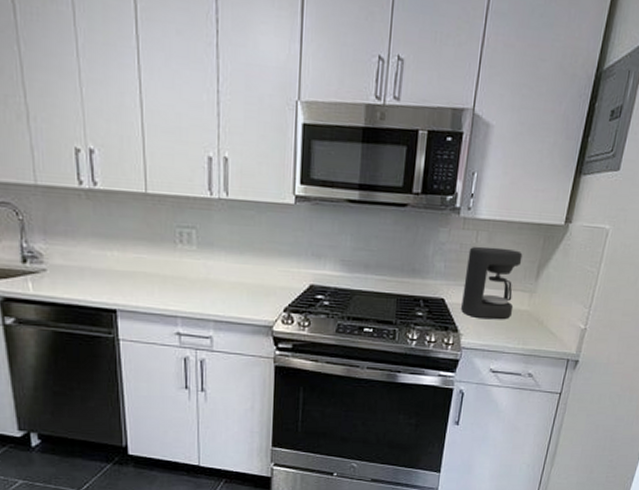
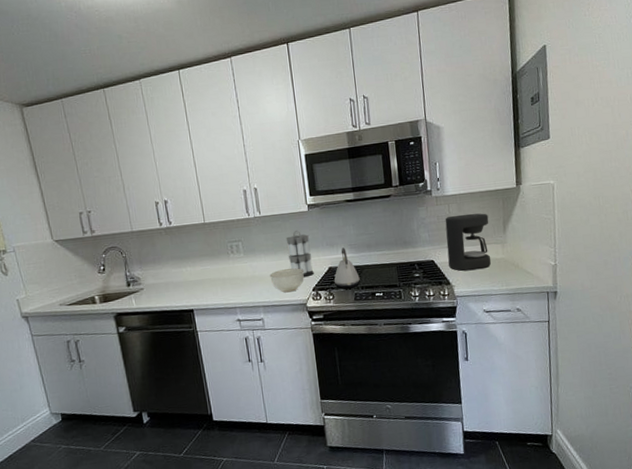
bowl: none [229,277,277,309] -> present [270,268,305,293]
spice rack: none [258,227,290,293] -> present [286,230,314,278]
kettle: none [313,262,348,318] -> present [333,247,360,290]

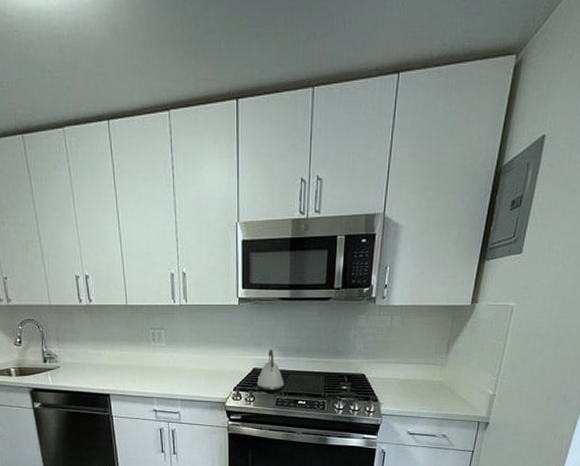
bowl: present [270,268,305,293] -> none [191,365,227,389]
spice rack: present [286,230,314,278] -> none [211,324,237,376]
coffee maker: present [445,213,491,271] -> none [380,328,433,390]

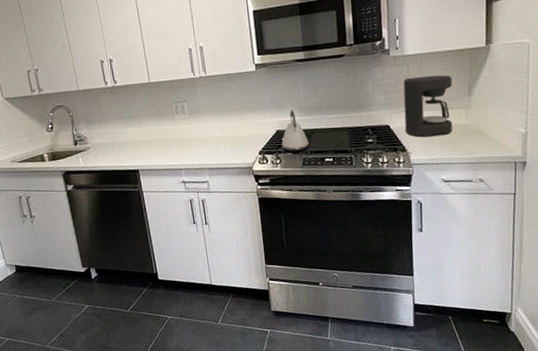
coffee maker: none [380,328,433,390] -> present [403,75,453,138]

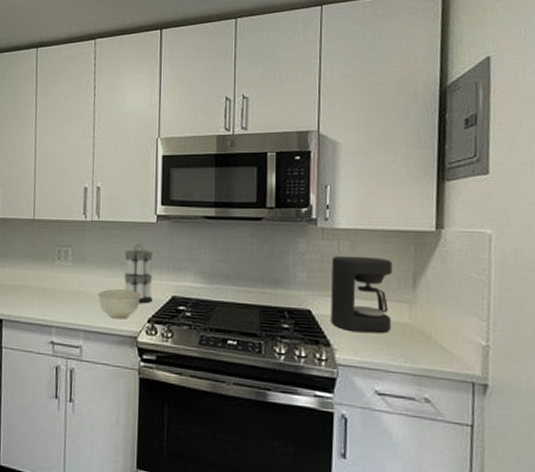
bowl: none [215,130,251,156] -> present [98,289,141,319]
spice rack: none [232,90,261,141] -> present [124,243,153,304]
kettle: present [281,110,309,155] -> none [175,274,210,330]

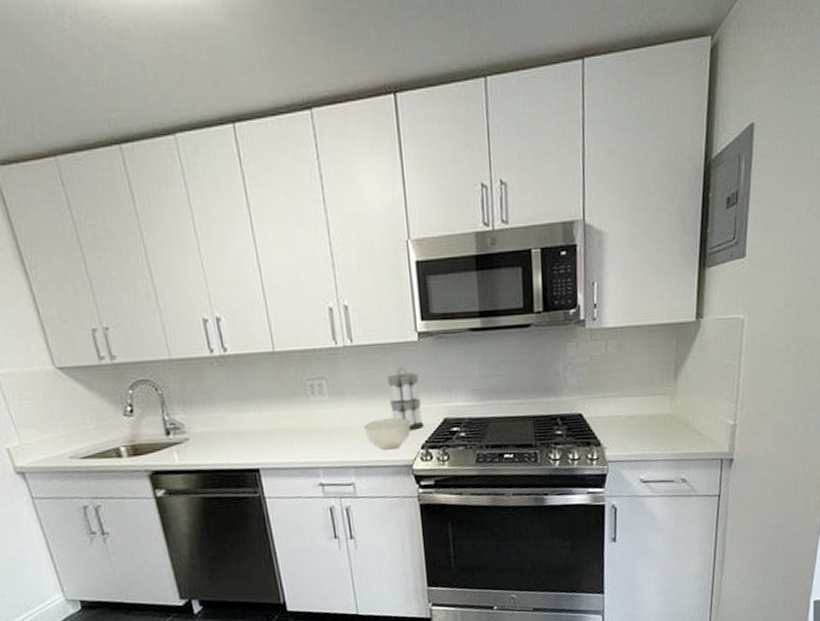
coffee maker: present [330,256,393,334] -> none [600,354,657,430]

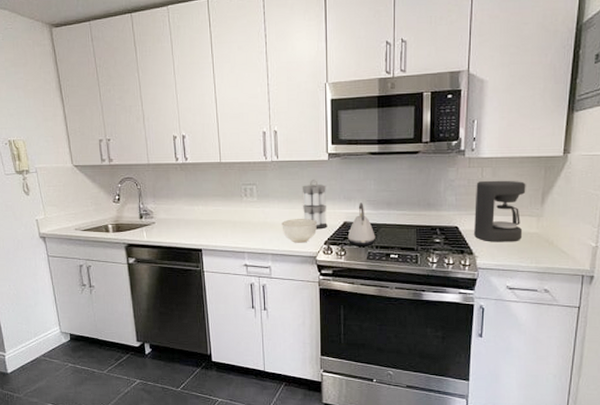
kettle: none [449,393,485,449] -> present [347,203,375,248]
coffee maker: none [600,354,657,430] -> present [474,180,526,242]

